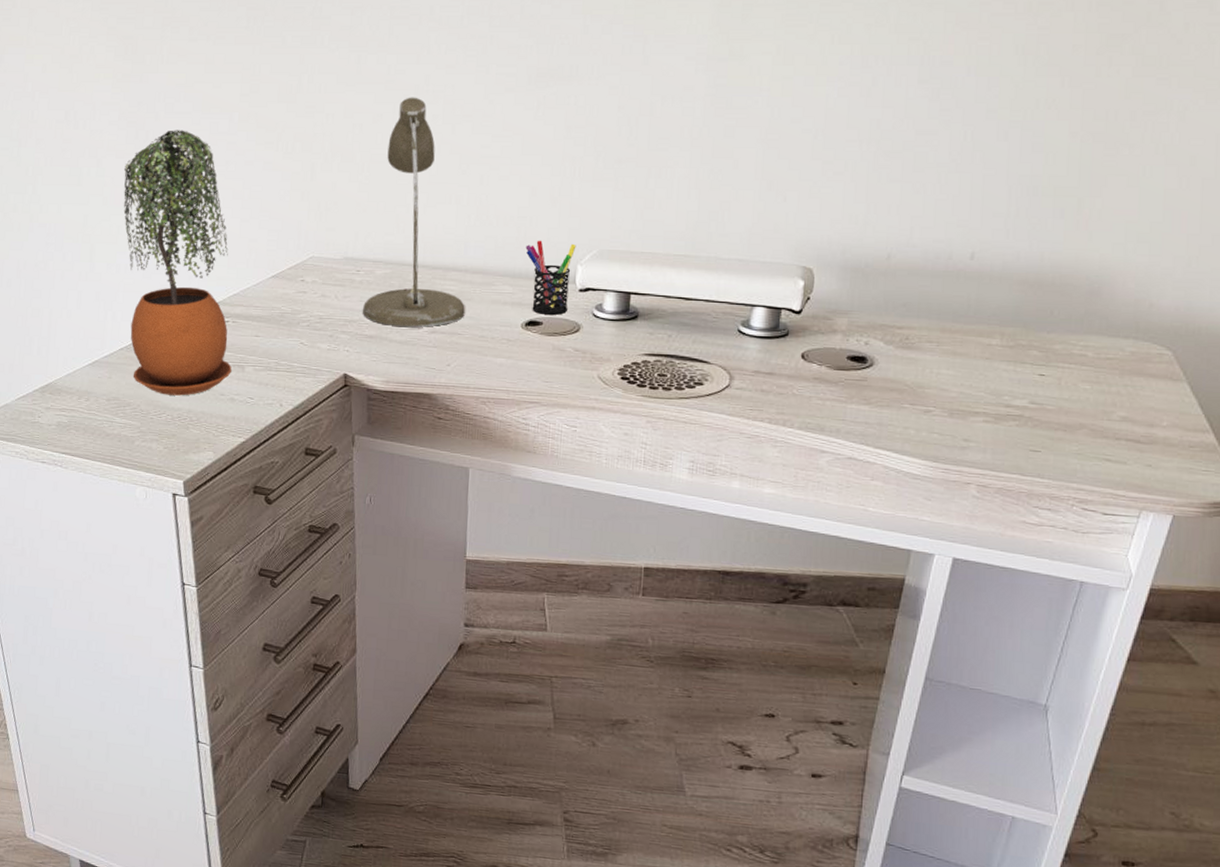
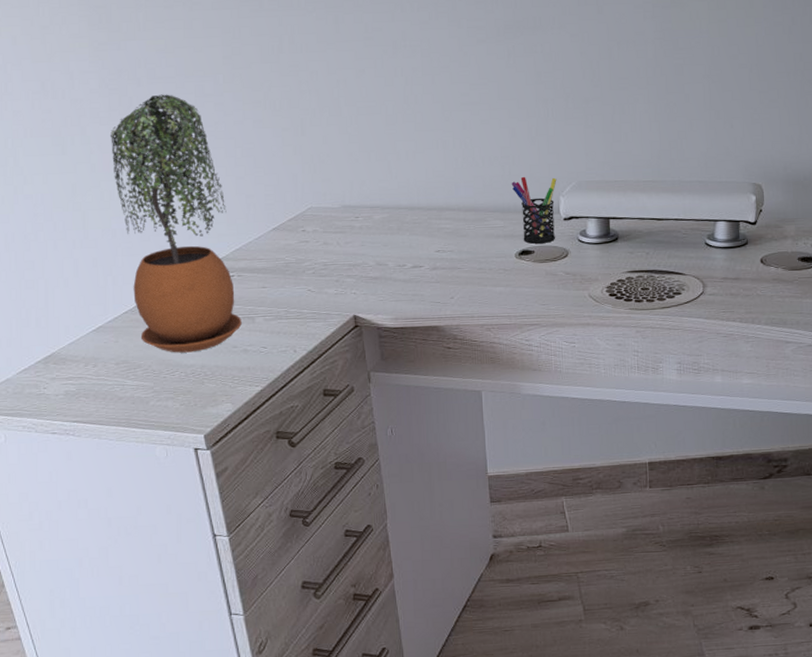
desk lamp: present [363,97,466,328] -> none [365,52,463,267]

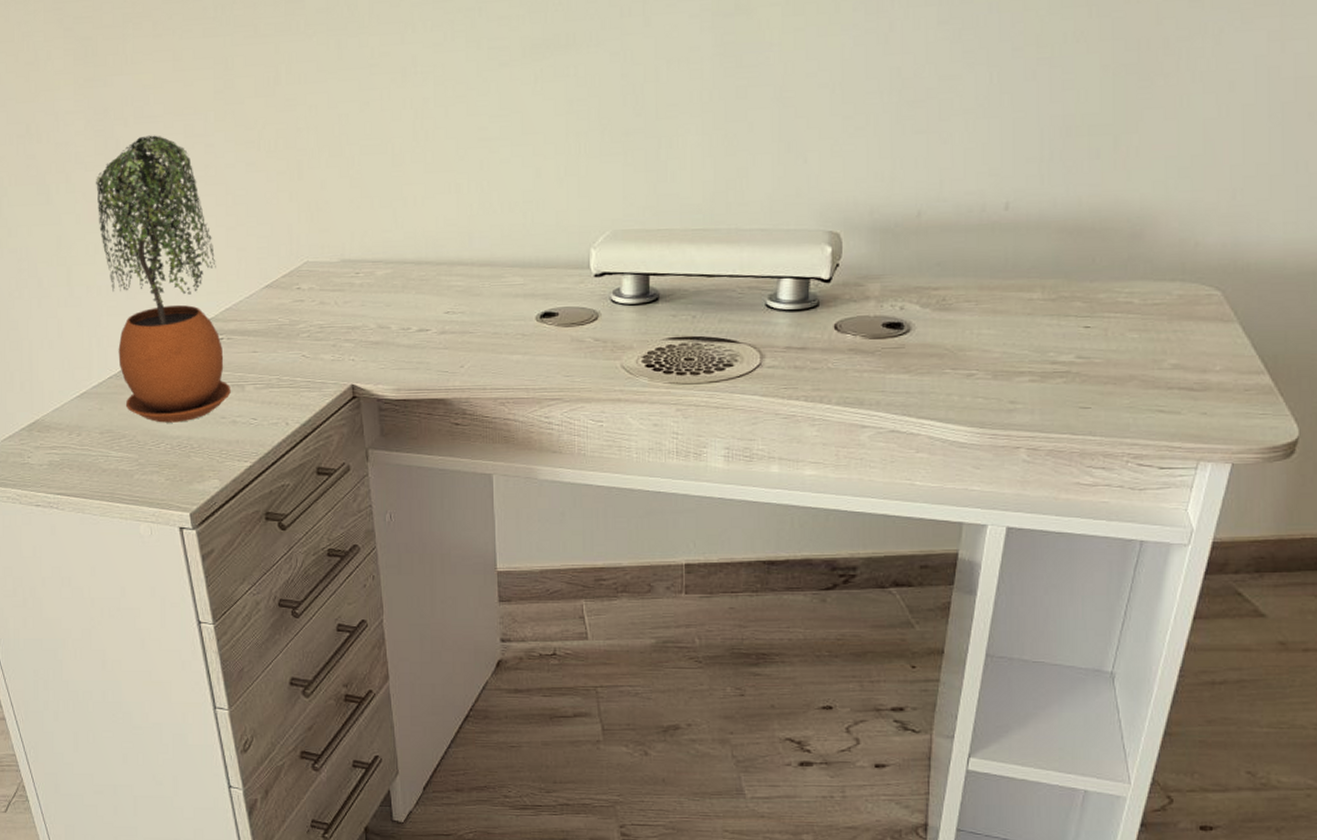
pen holder: present [511,176,557,244] -> none [534,225,588,304]

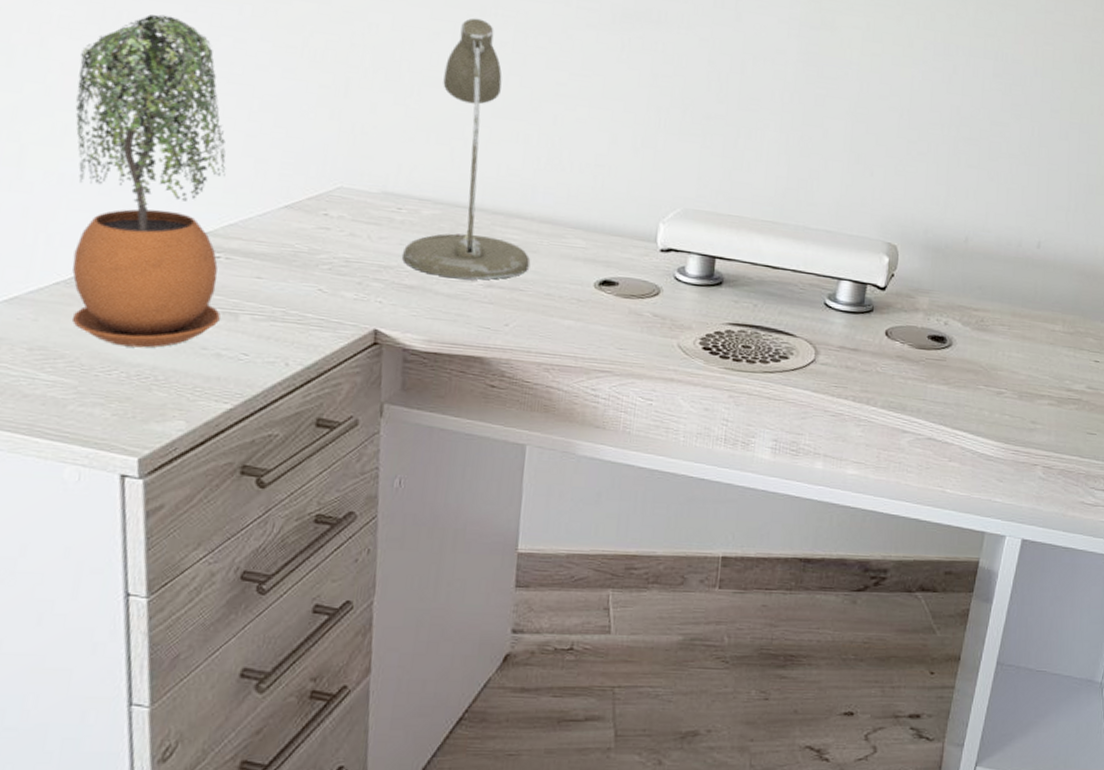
desk lamp: none [366,80,476,330] -> present [402,18,530,280]

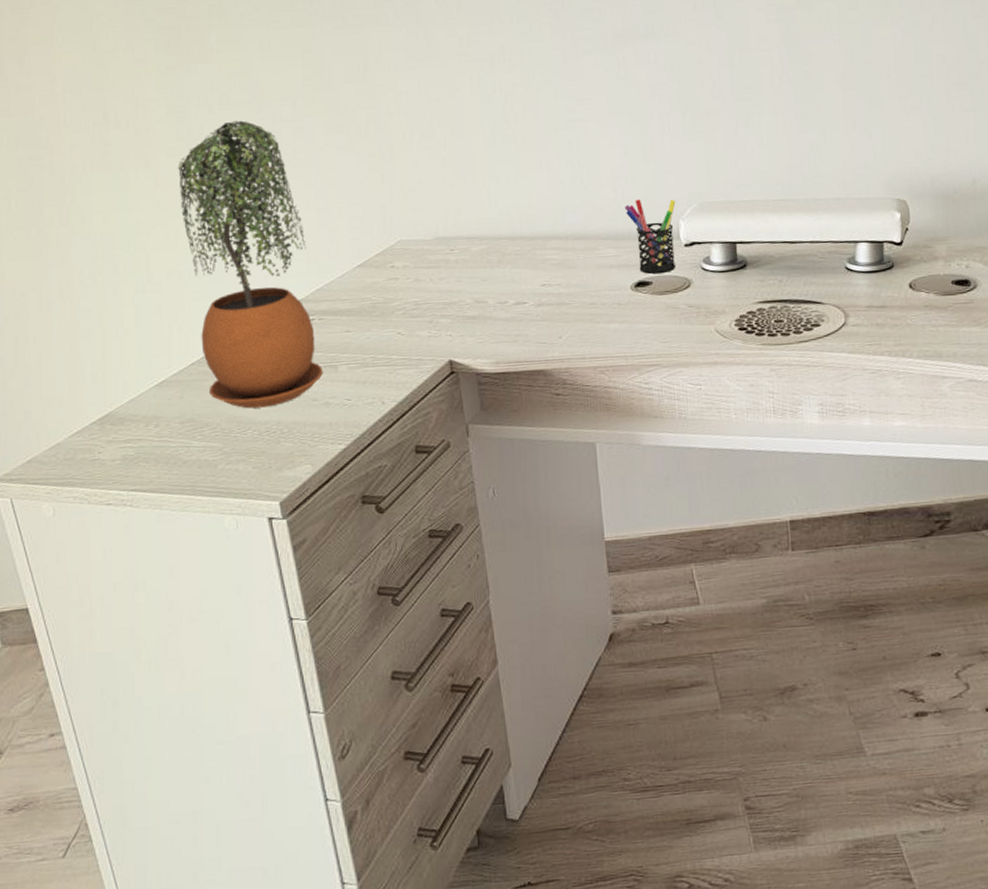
desk lamp: present [402,18,530,280] -> none [462,67,572,304]
pen holder: none [602,192,659,276] -> present [624,199,677,274]

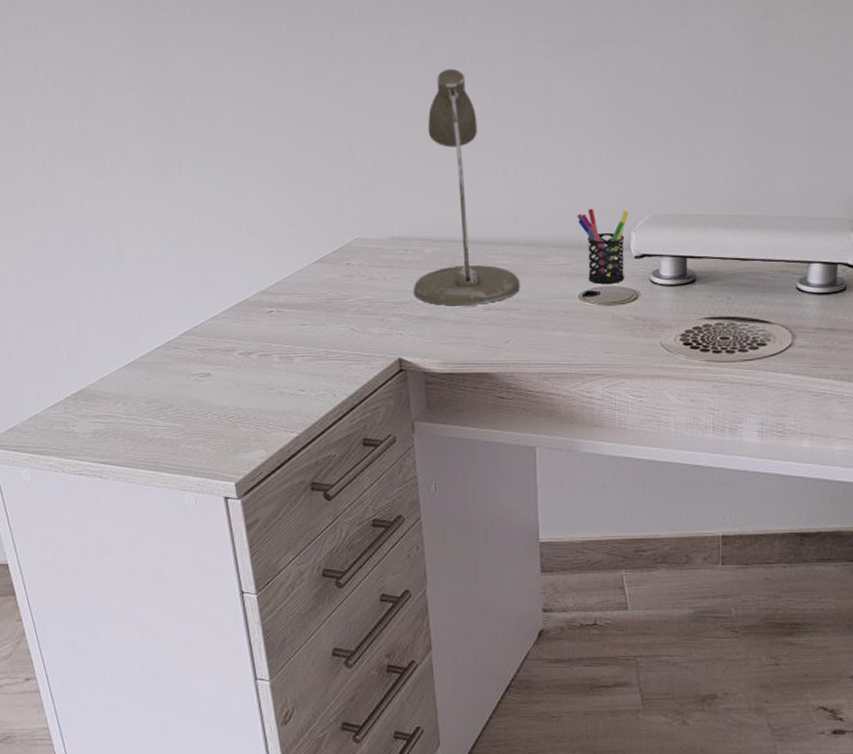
potted plant: present [178,120,323,409] -> none [150,113,279,393]
desk lamp: none [462,67,572,304] -> present [414,68,521,306]

